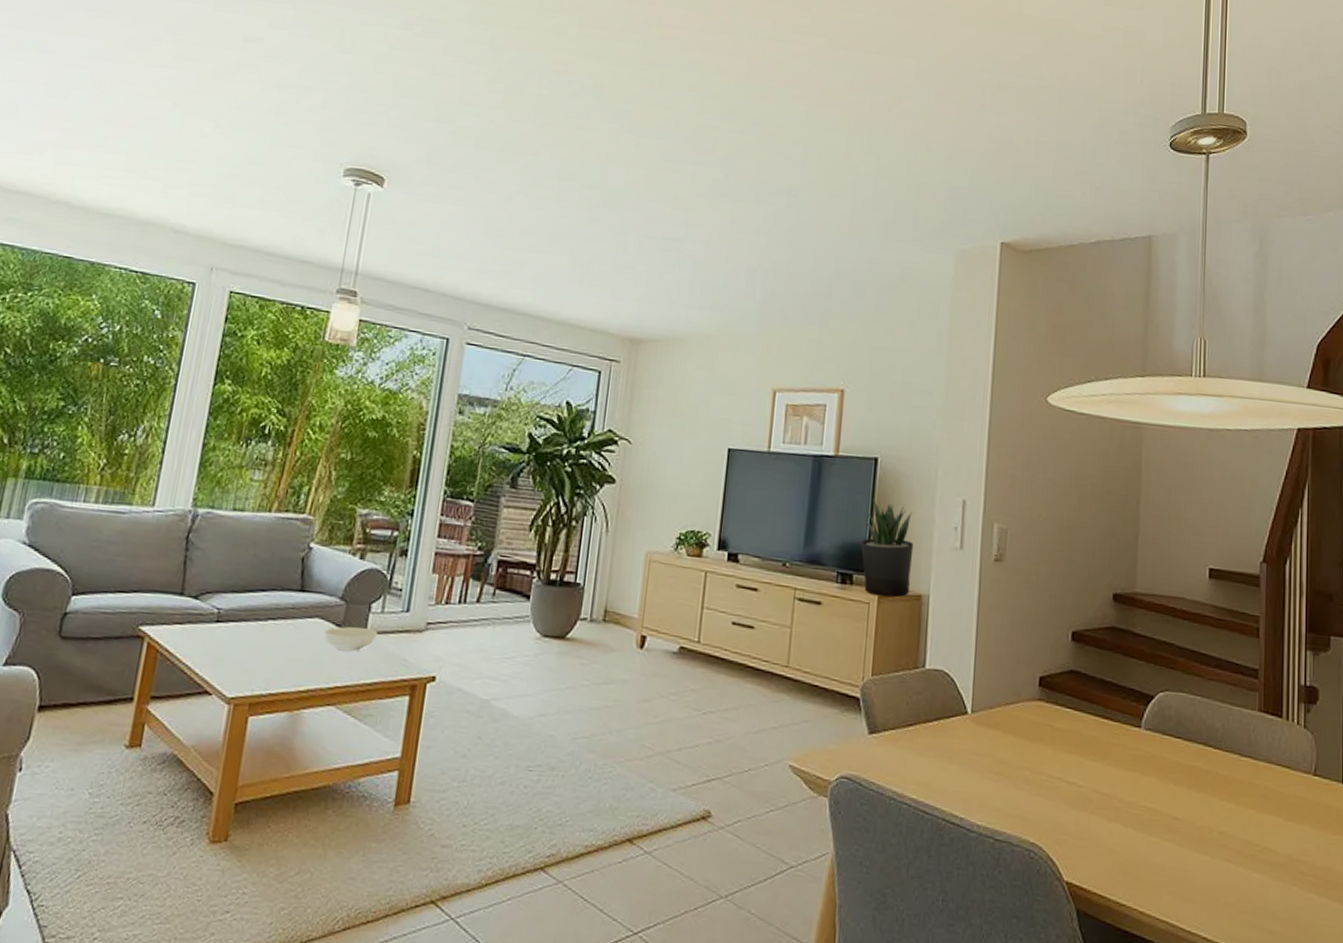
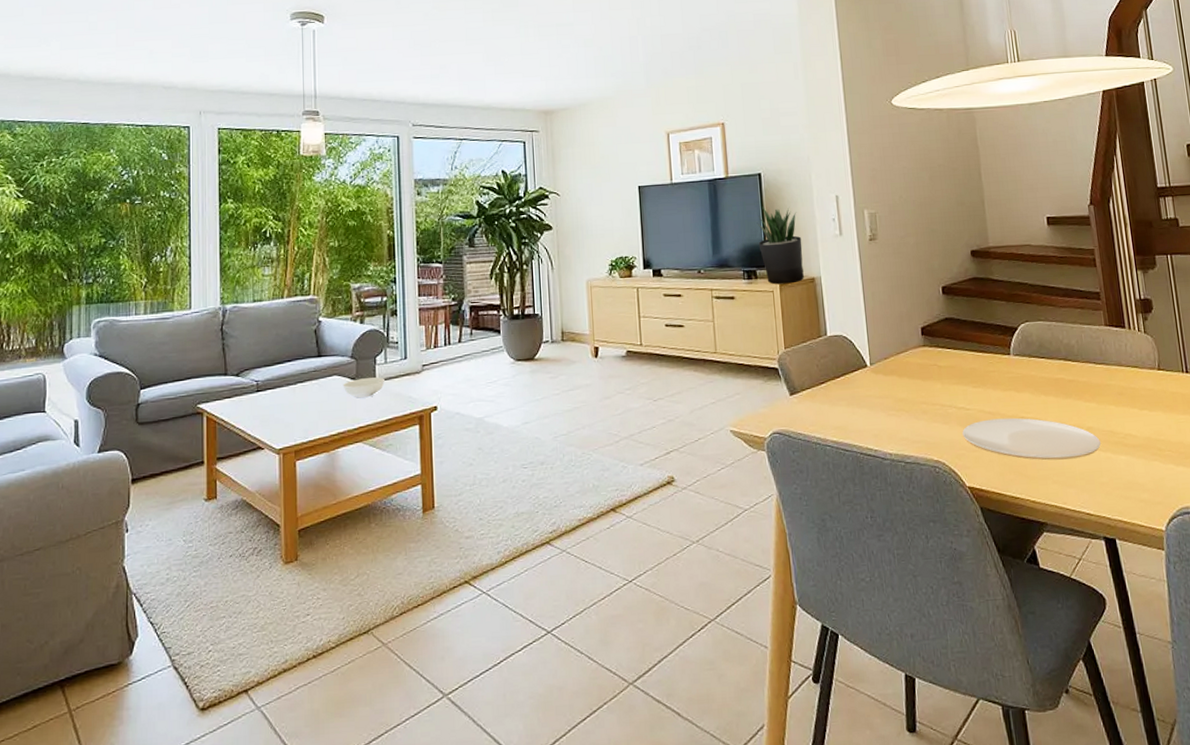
plate: none [1069,802,1234,868] -> present [962,417,1101,461]

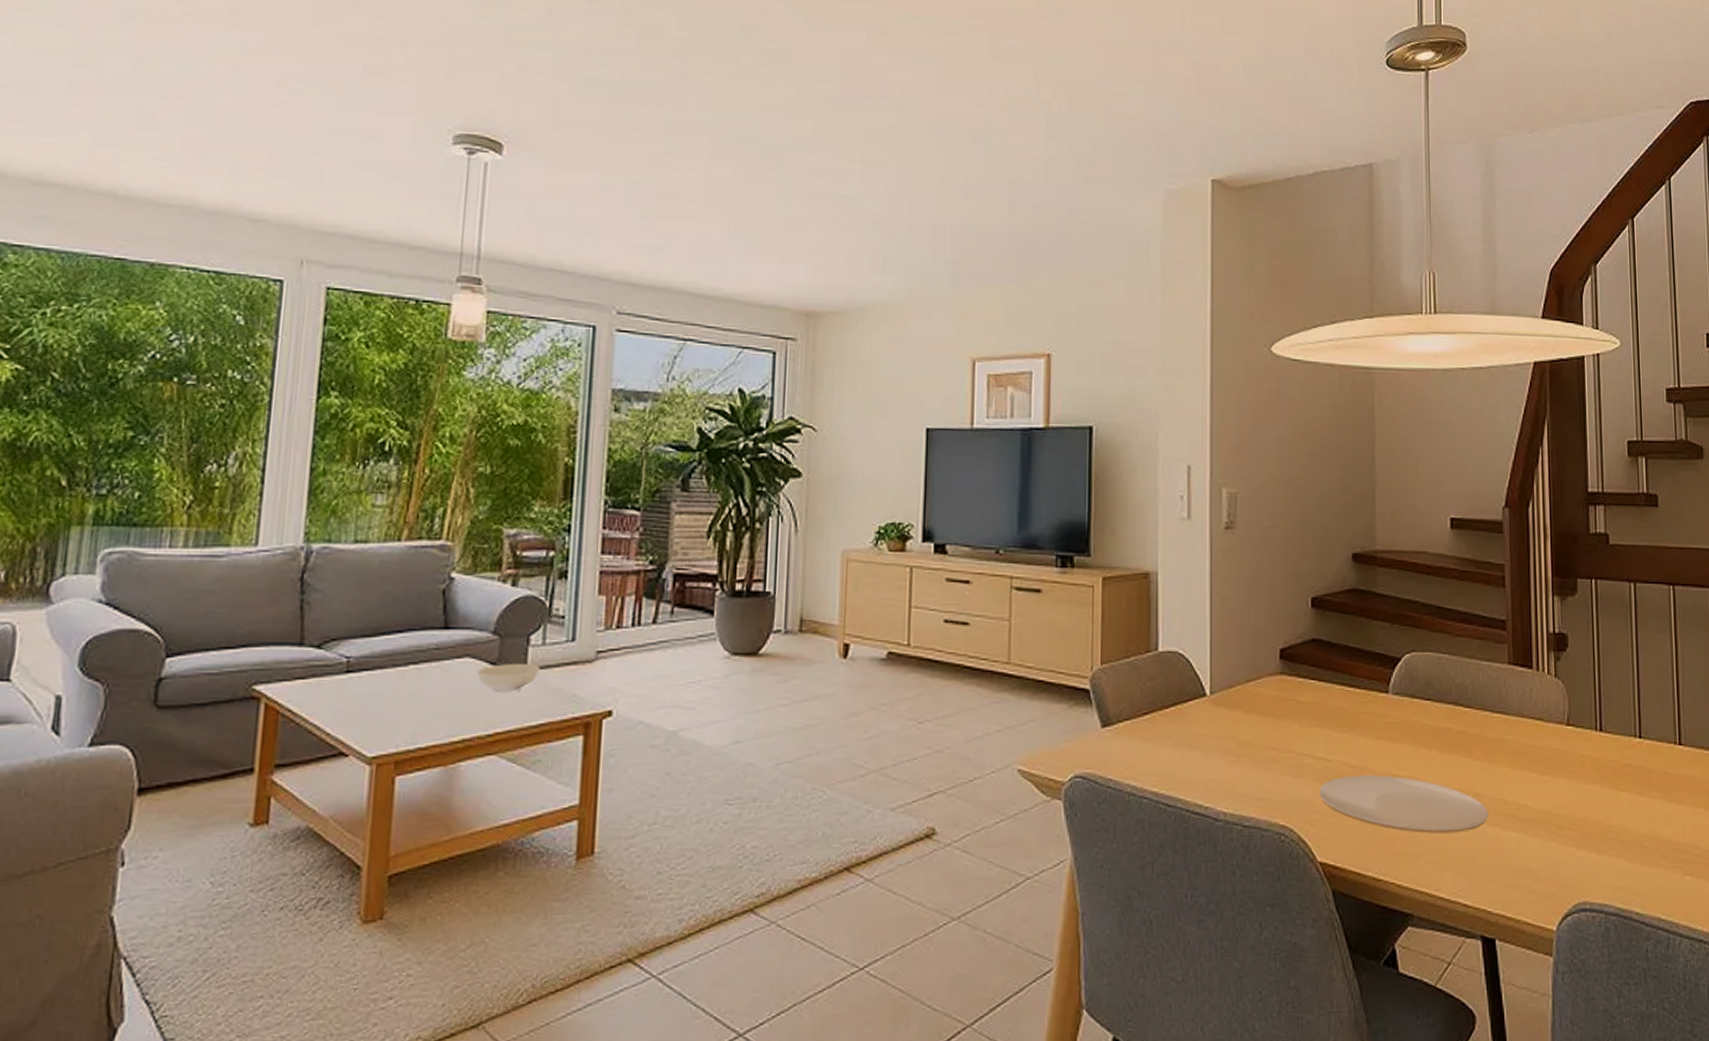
planter: present [758,206,804,285] -> none [1080,470,1138,578]

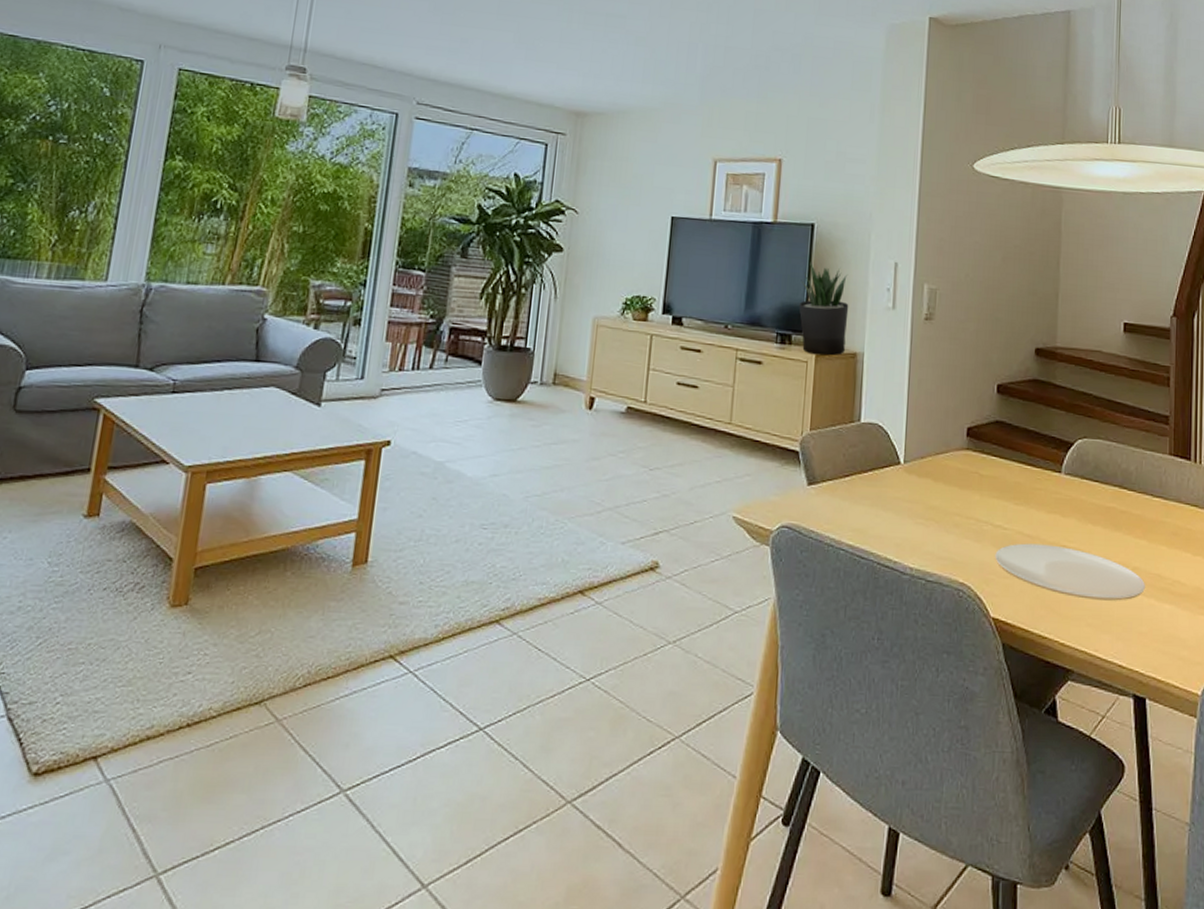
bowl: present [476,664,541,692] -> none [279,394,334,419]
planter: none [1080,470,1138,578] -> present [799,261,849,356]

